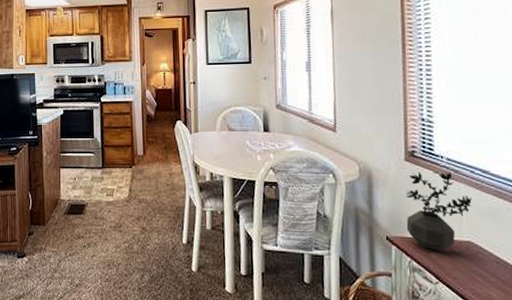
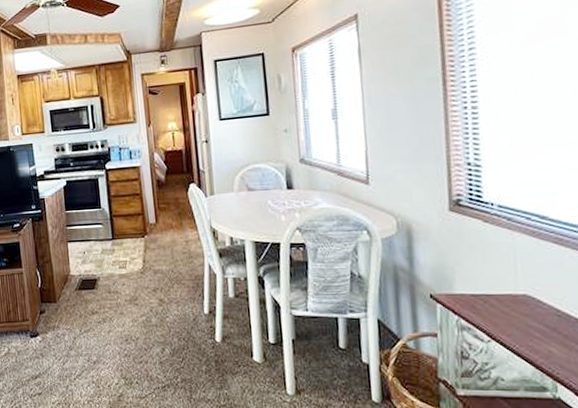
potted plant: present [405,171,472,251] -> none [451,219,528,307]

